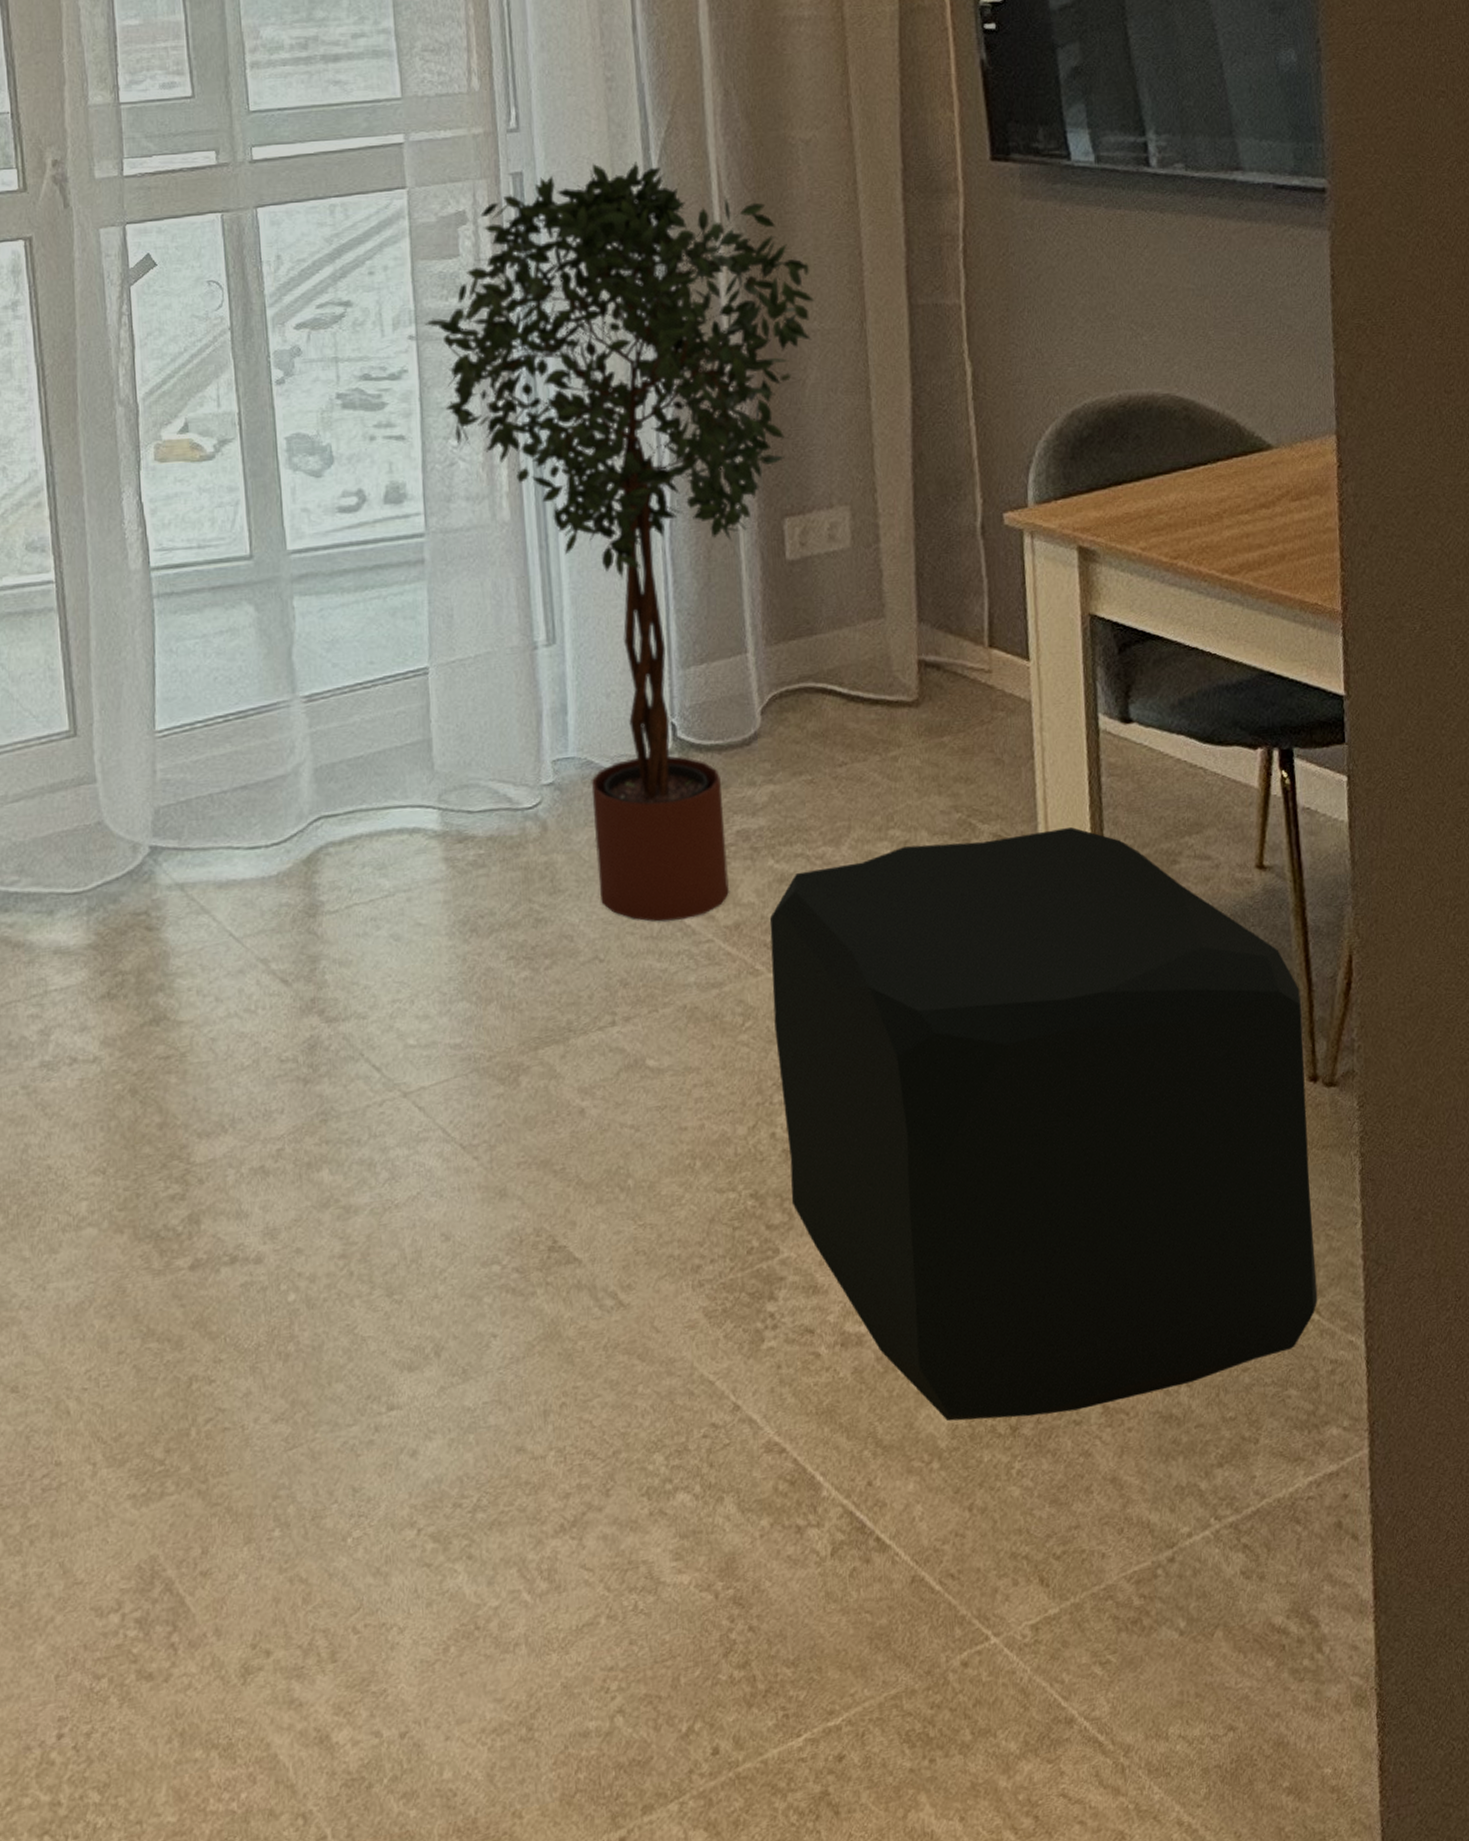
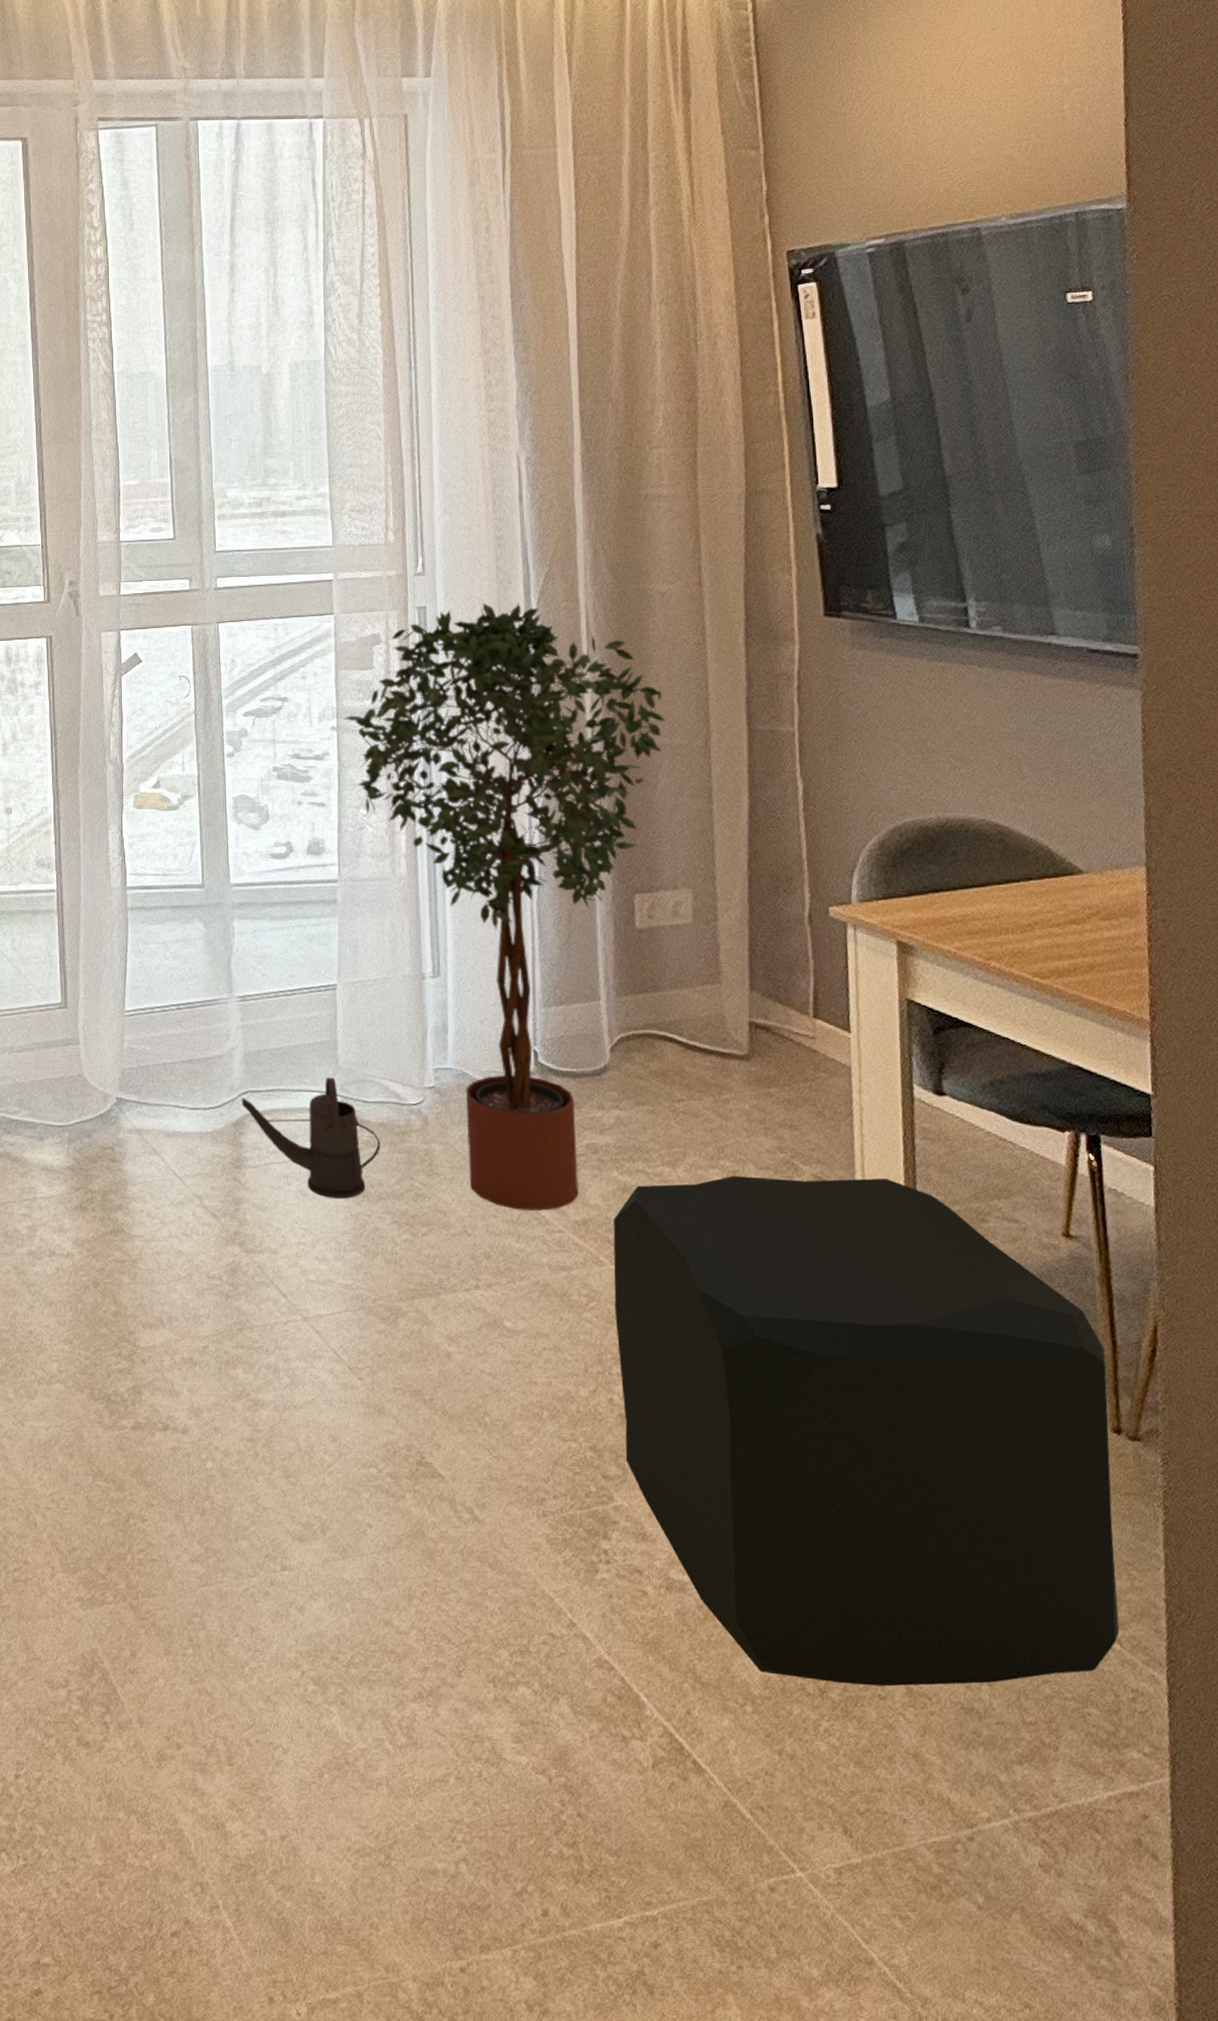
watering can: none [314,786,491,939] -> present [242,1078,381,1198]

